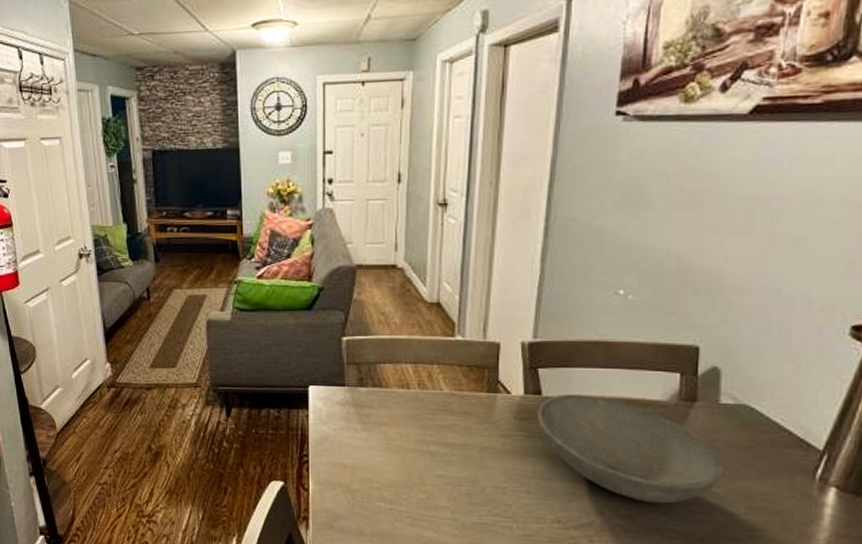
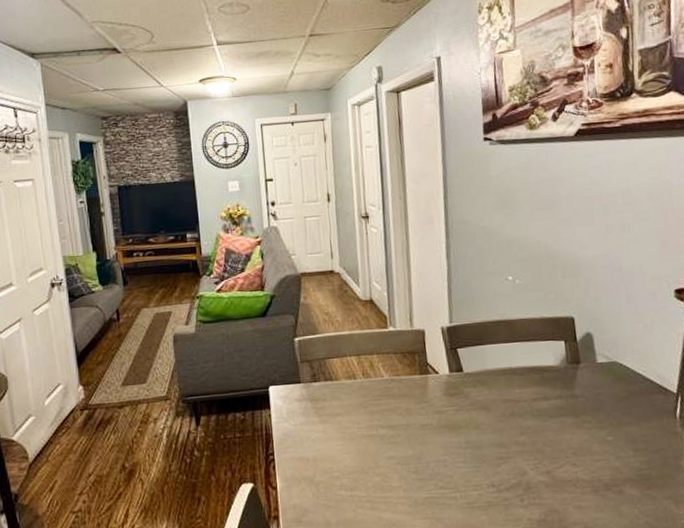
bowl: present [537,394,724,504] -> none [462,367,611,457]

